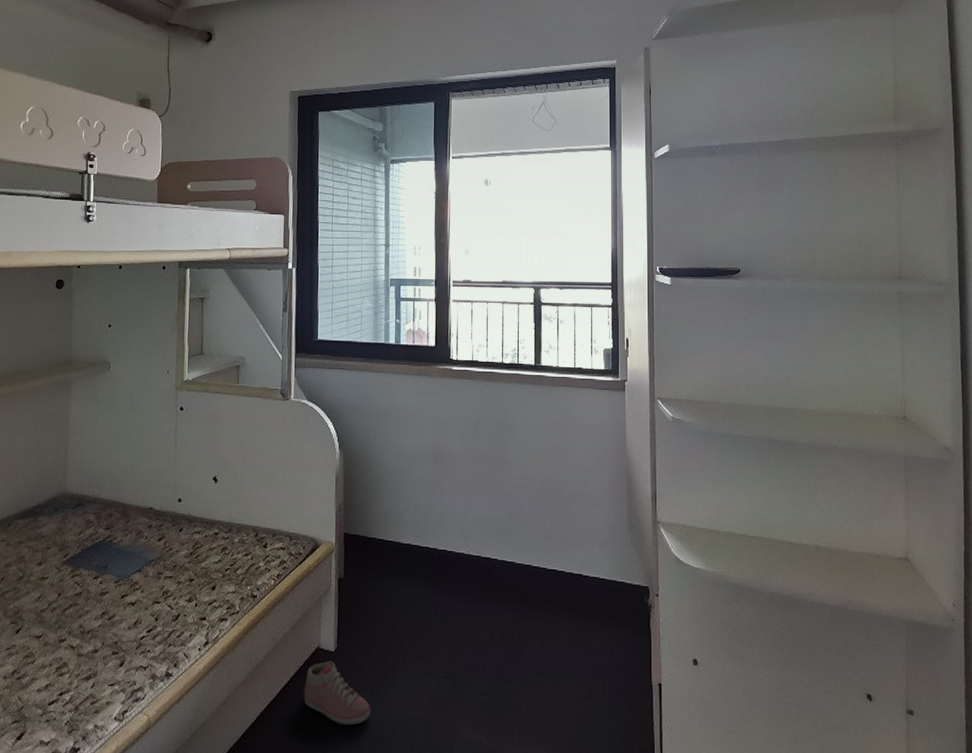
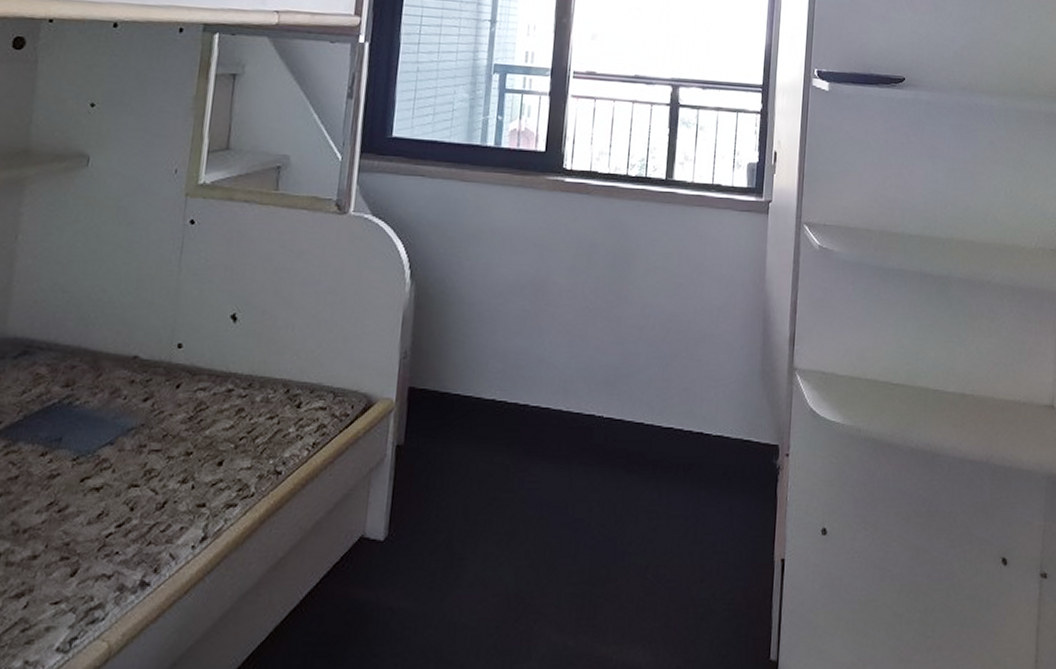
sneaker: present [304,660,371,726] -> none [337,552,428,636]

